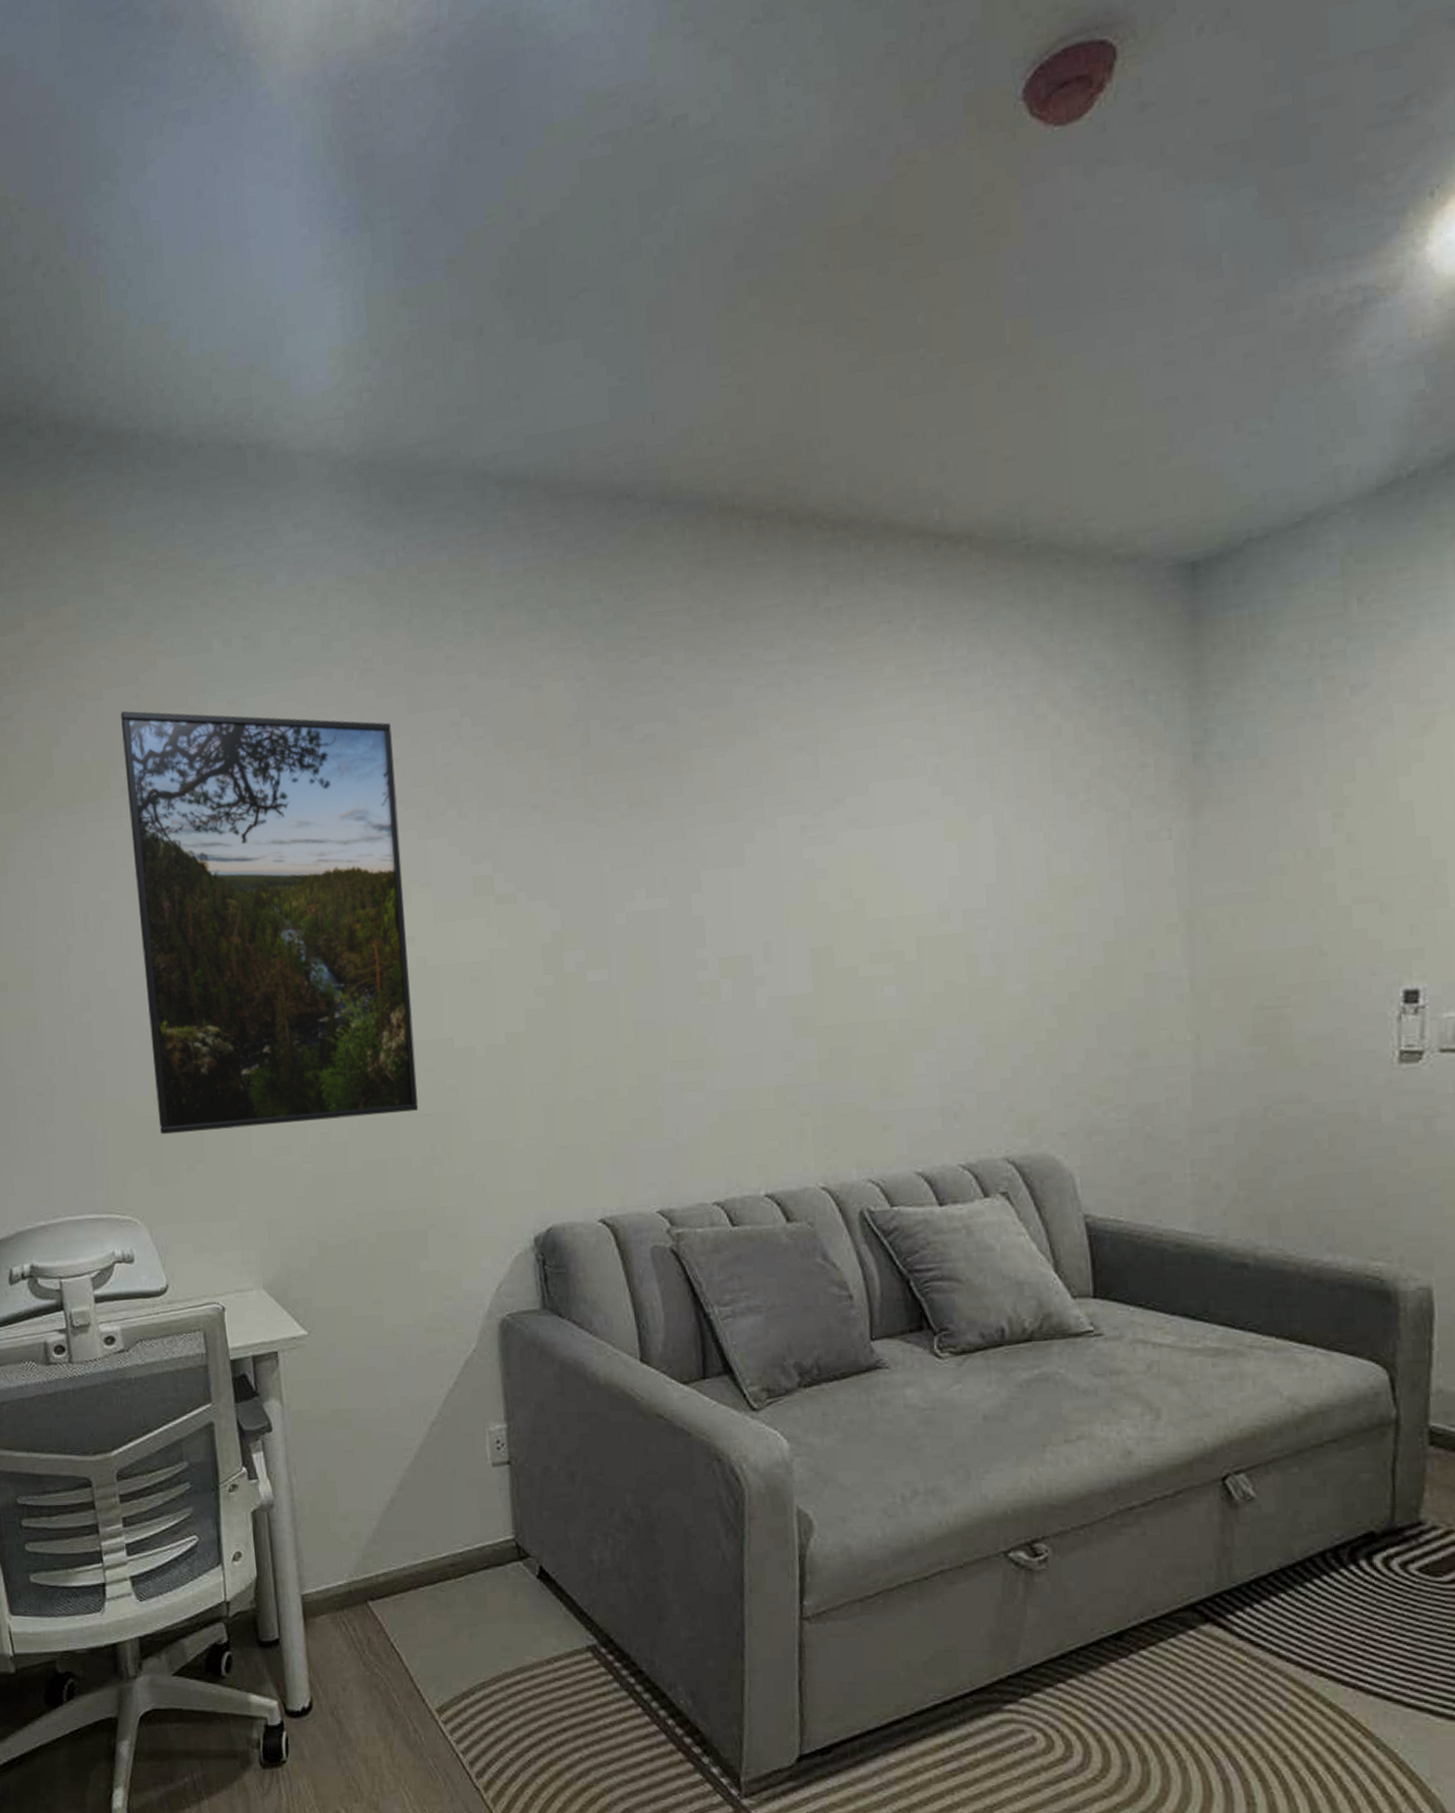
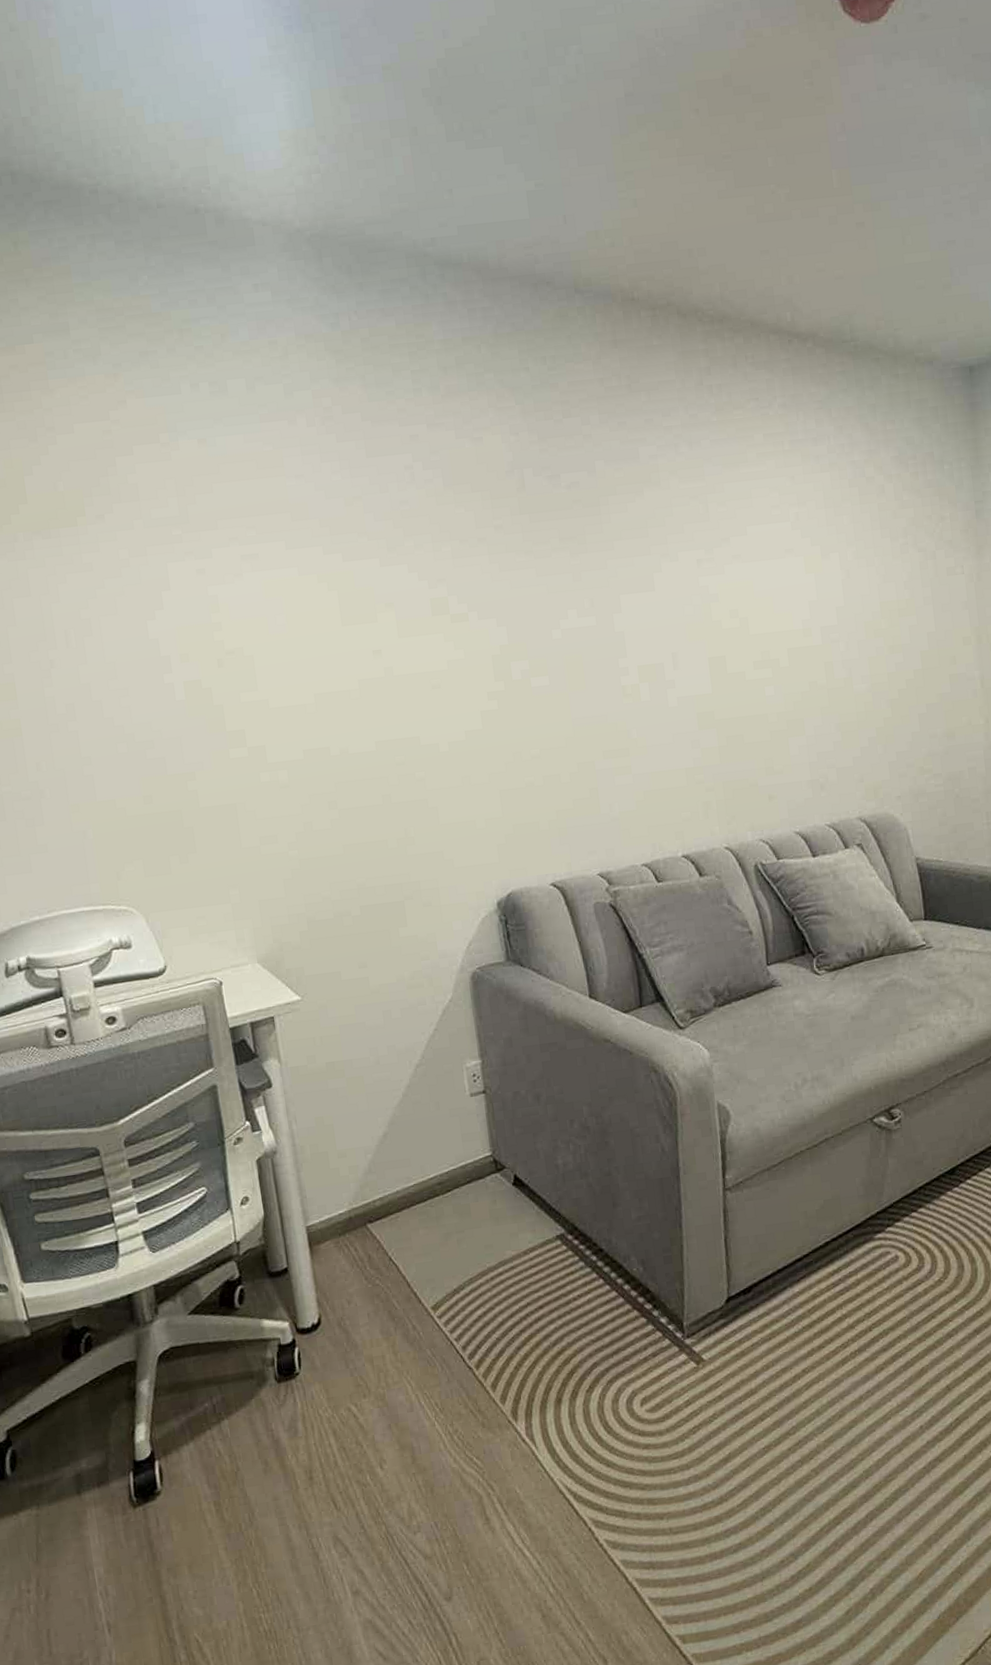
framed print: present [121,711,419,1135] -> none [93,444,392,831]

